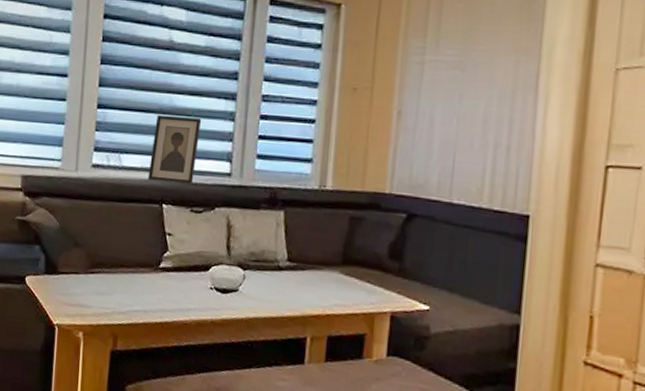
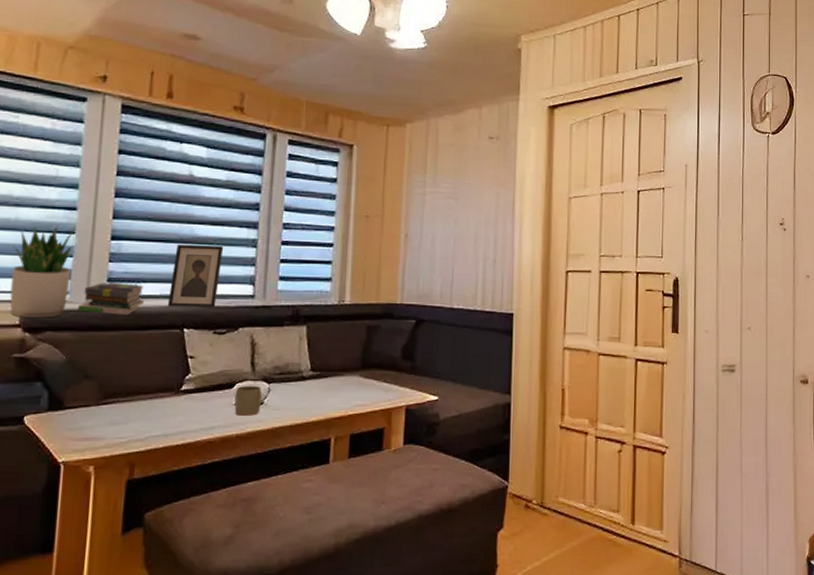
planter: none [13,91,66,184] -> present [10,225,75,318]
books: none [69,151,127,187] -> present [78,281,145,316]
mug: none [209,269,237,302] -> present [234,385,263,416]

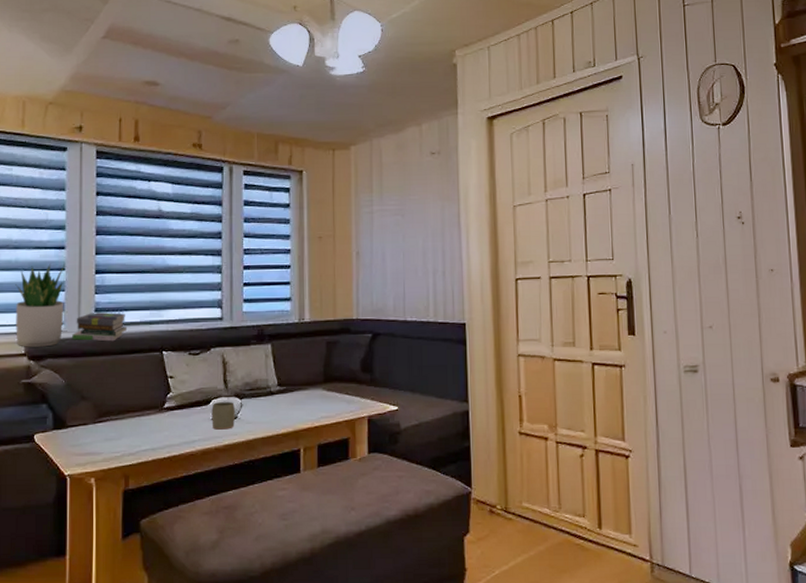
picture frame: present [167,244,224,308] -> none [147,273,193,332]

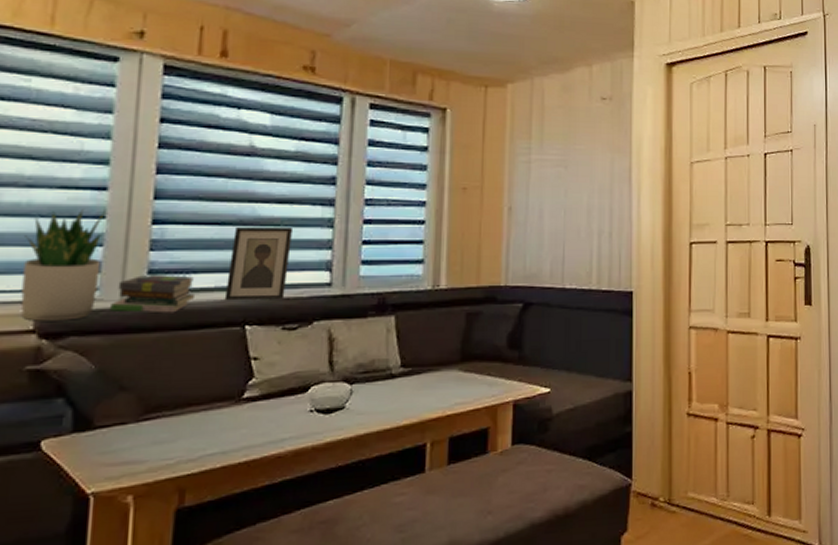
picture frame: none [147,273,193,332] -> present [224,226,294,301]
mug: present [211,401,236,430] -> none [309,387,343,424]

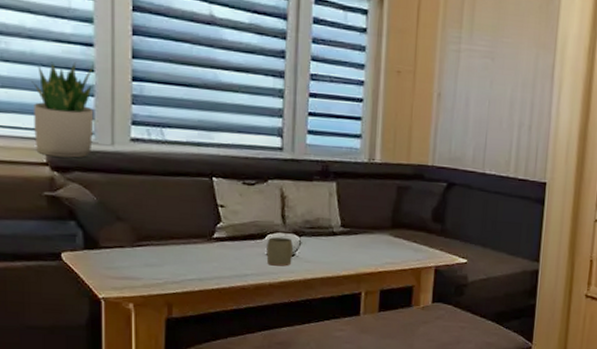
books: present [110,274,196,313] -> none [104,124,172,161]
picture frame: present [224,226,294,301] -> none [194,89,250,158]
mug: none [309,387,343,424] -> present [266,237,294,266]

